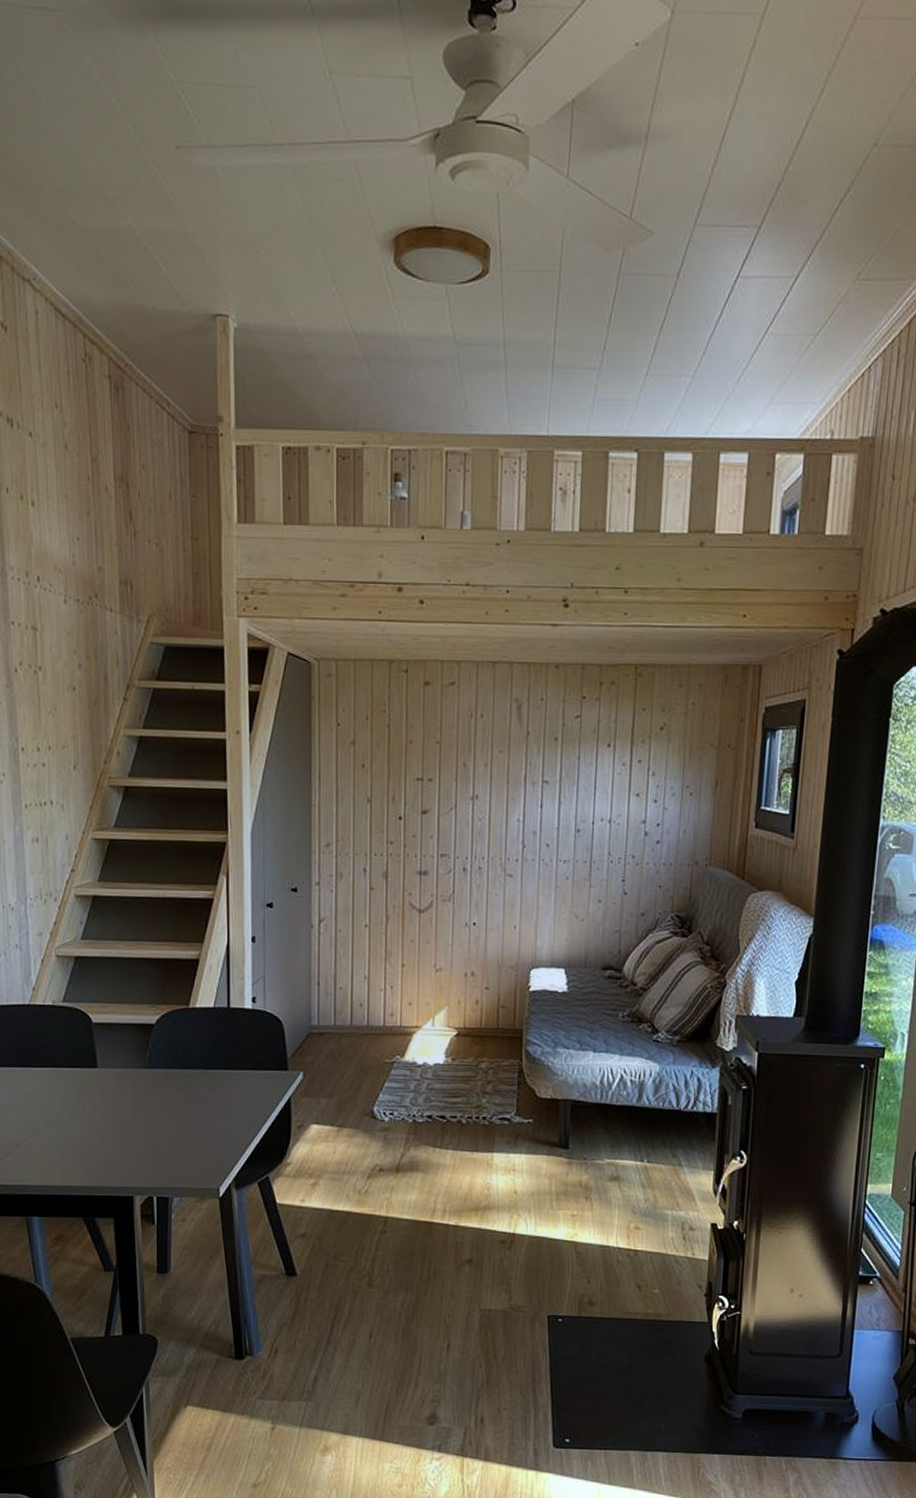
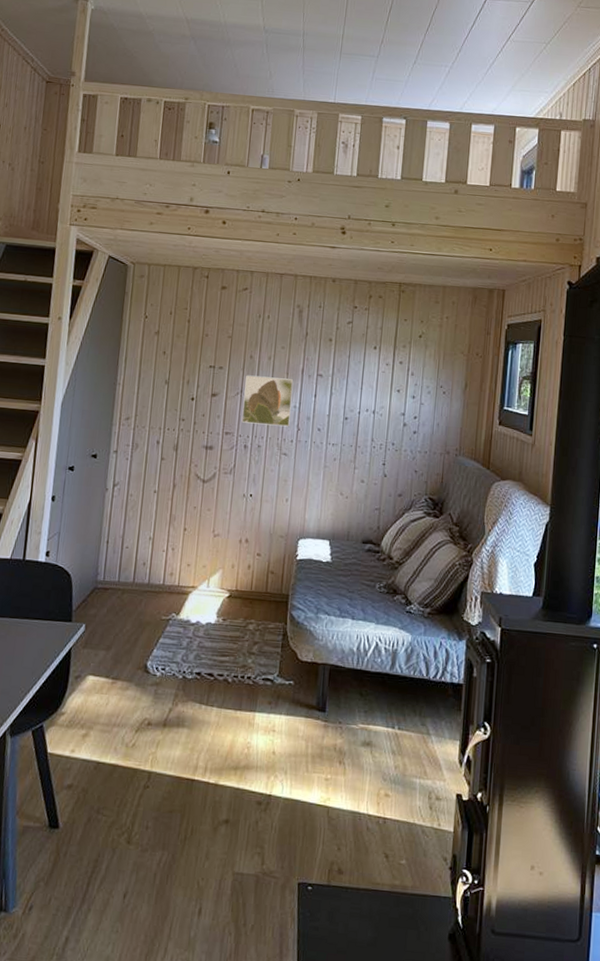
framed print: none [458,786,516,844] -> present [241,375,294,427]

